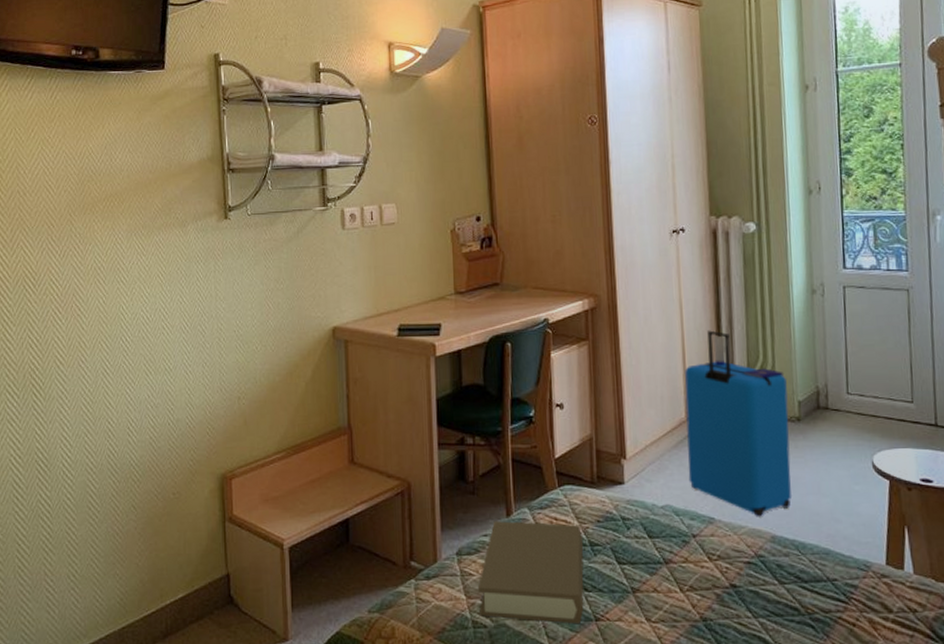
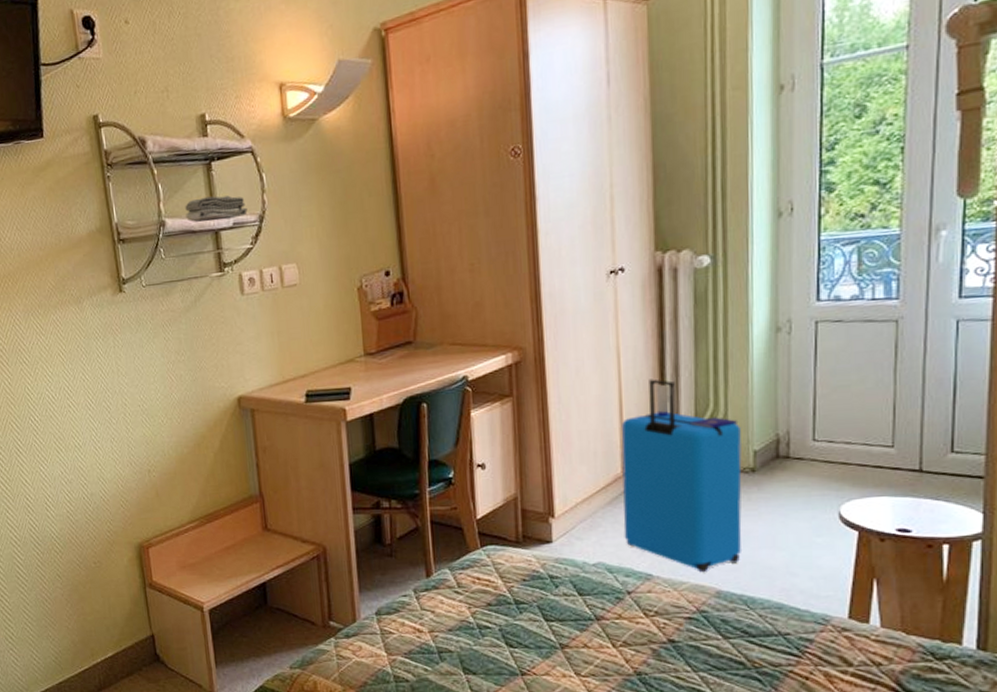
towel: none [295,136,353,159] -> present [185,195,248,223]
book: present [477,521,584,625] -> none [398,582,509,679]

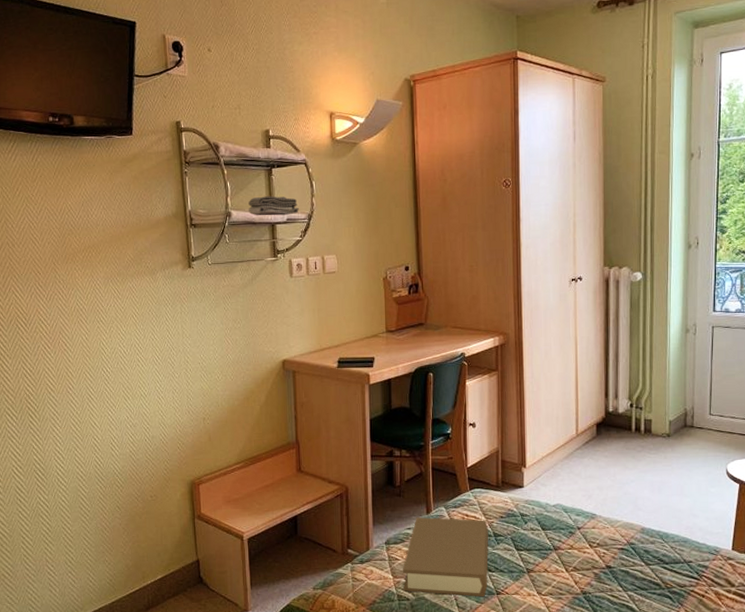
book: none [398,582,509,679] -> present [402,517,489,597]
suitcase: present [621,379,742,571] -> none [576,363,661,512]

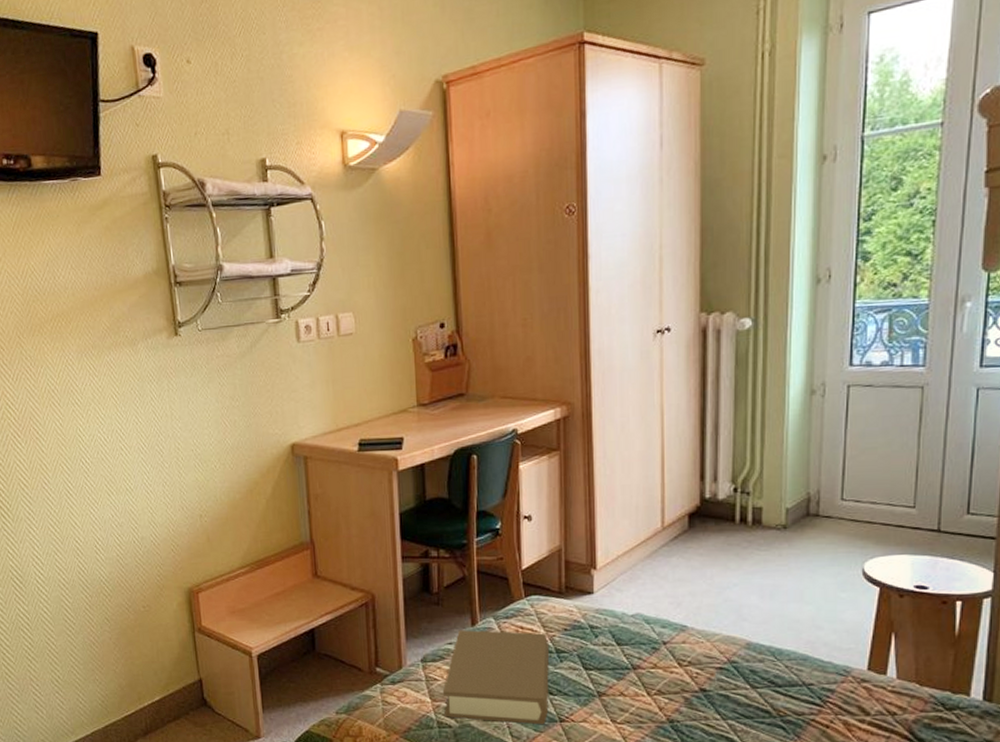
towel: present [248,196,299,216] -> none [243,242,306,268]

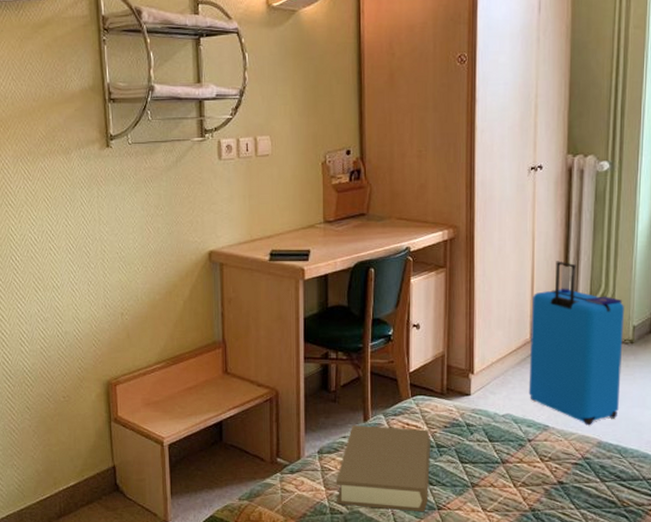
suitcase: none [661,436,774,623] -> present [528,261,624,425]

